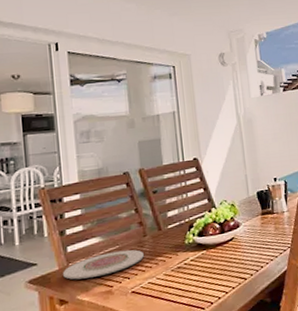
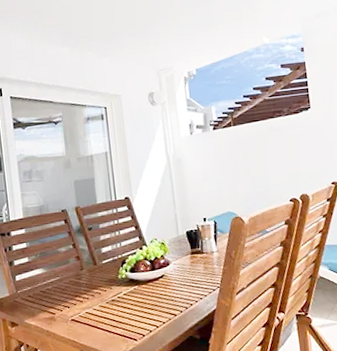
plate: present [63,249,144,280] -> none [13,281,81,306]

